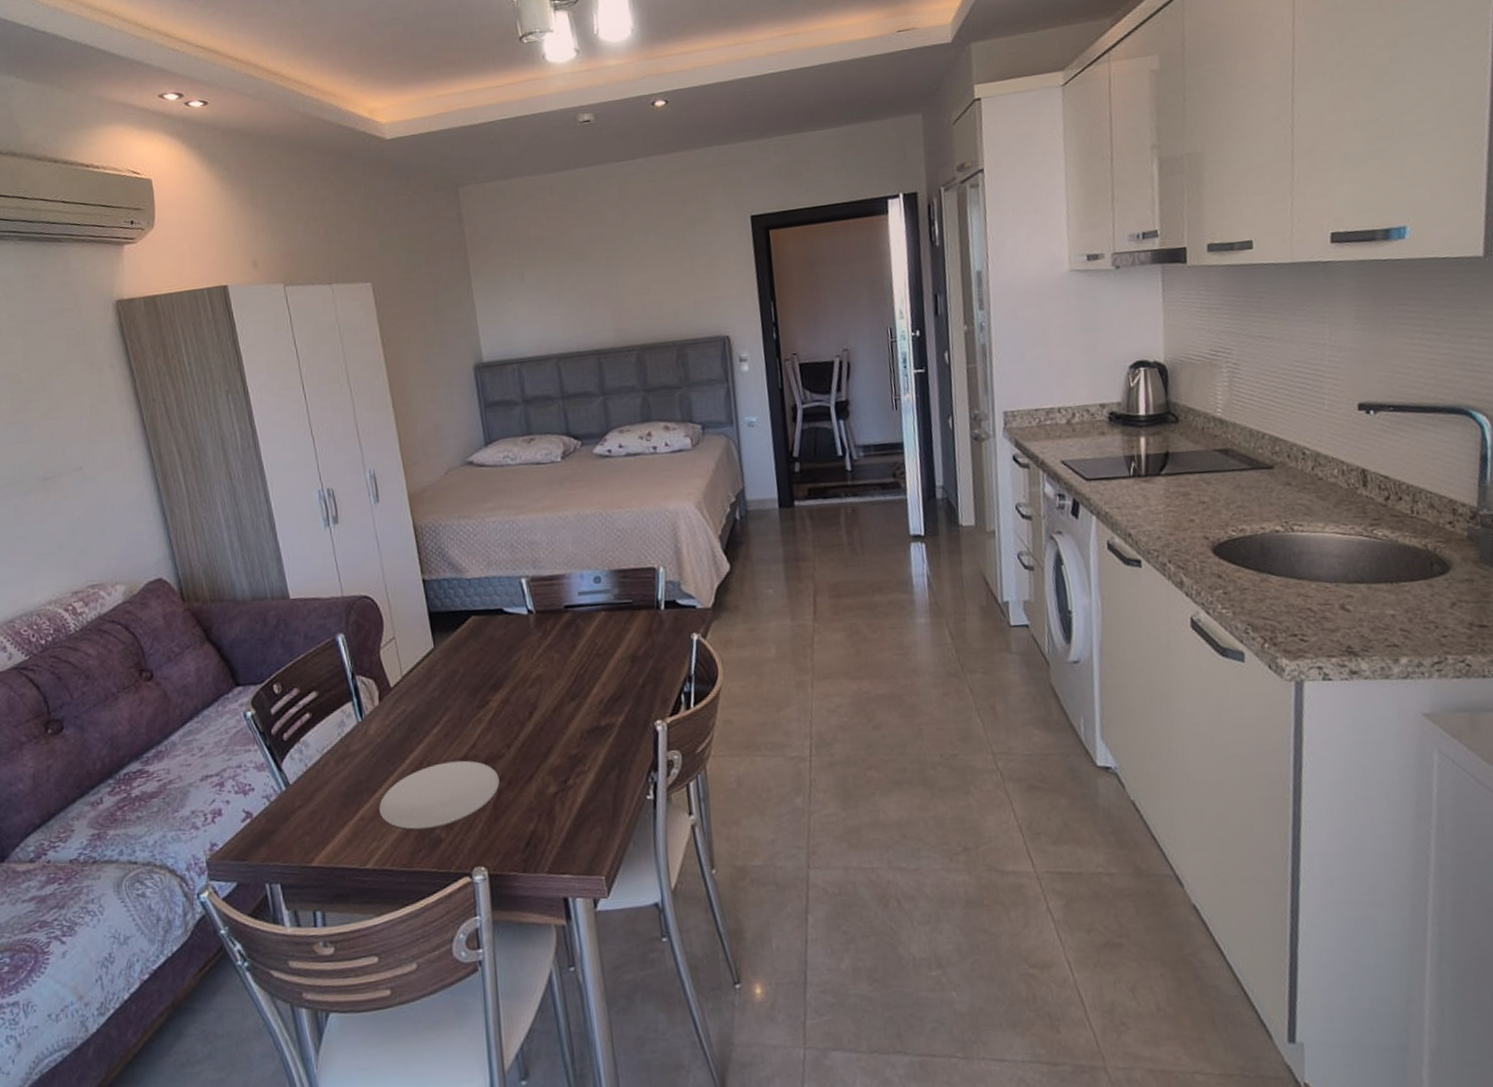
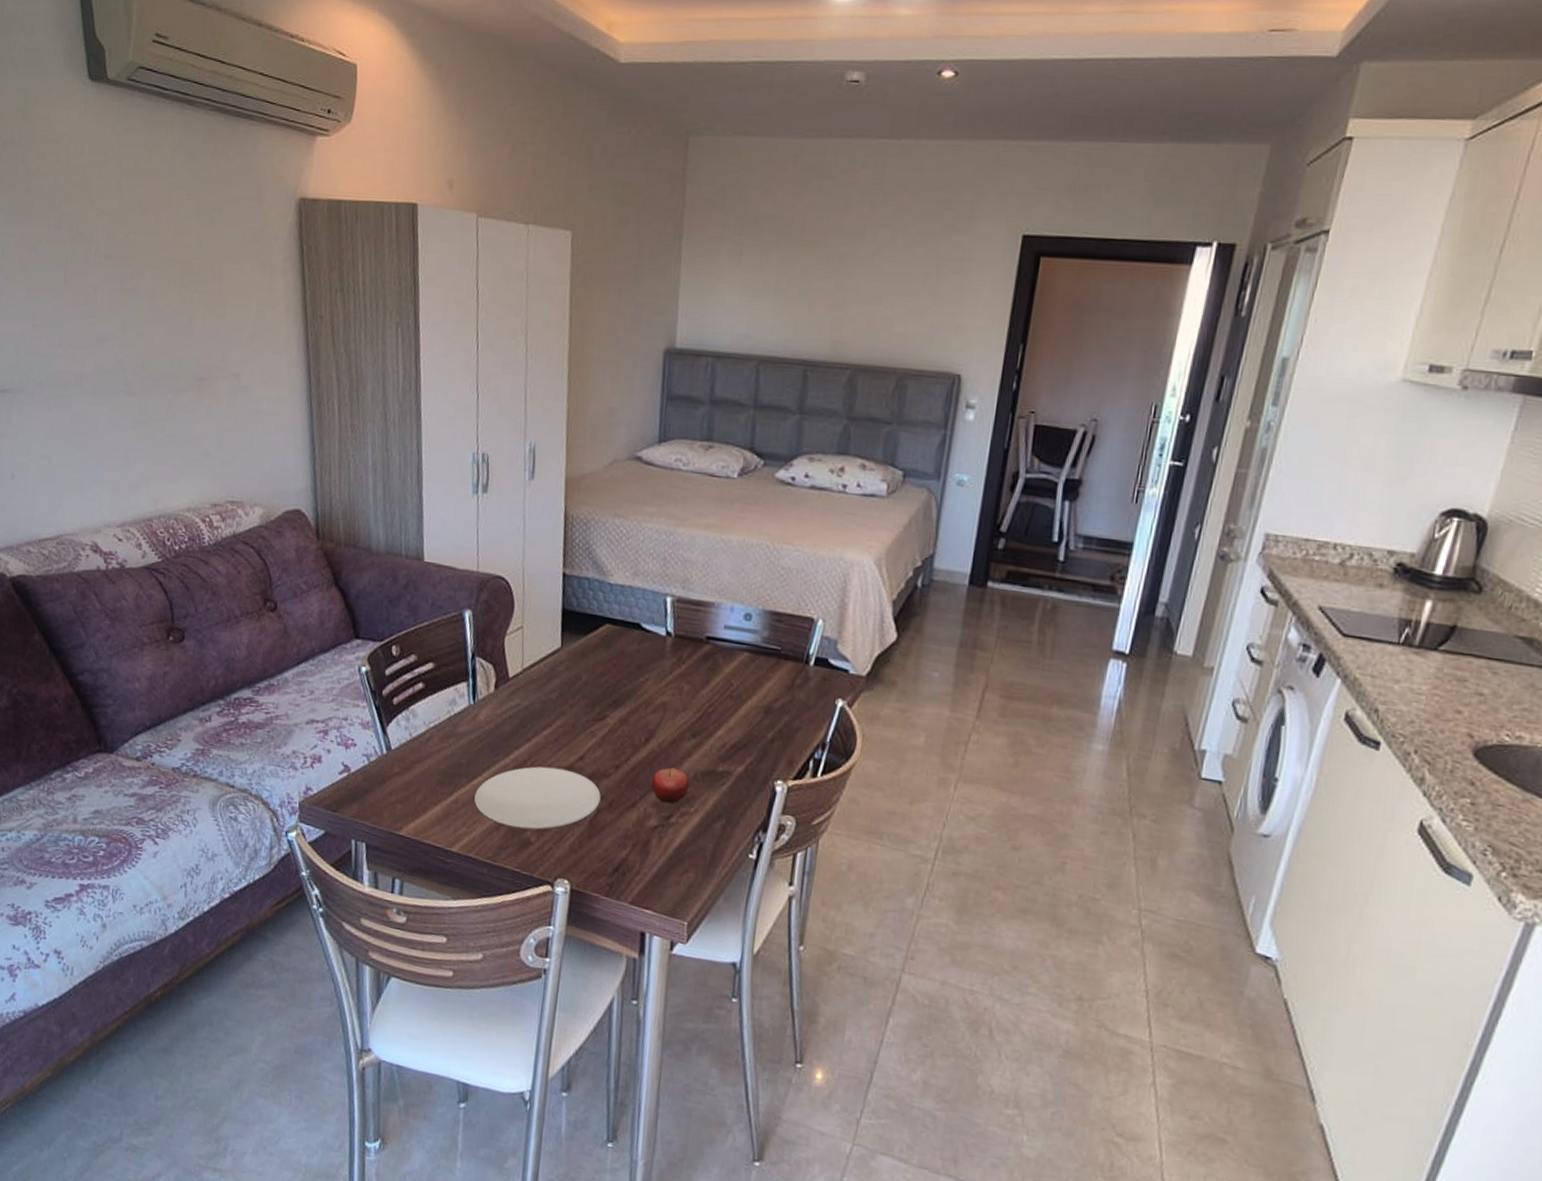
fruit: none [542,732,579,768] -> present [651,767,690,804]

